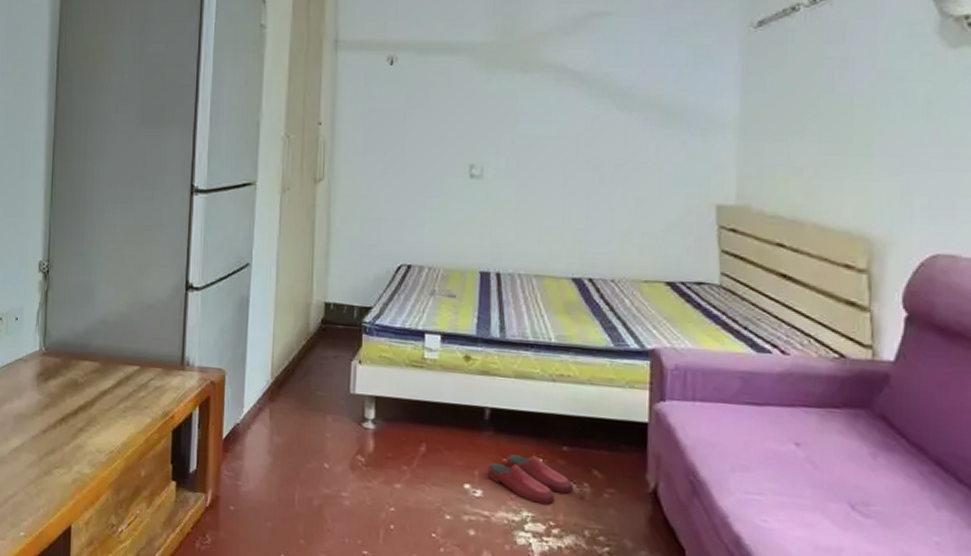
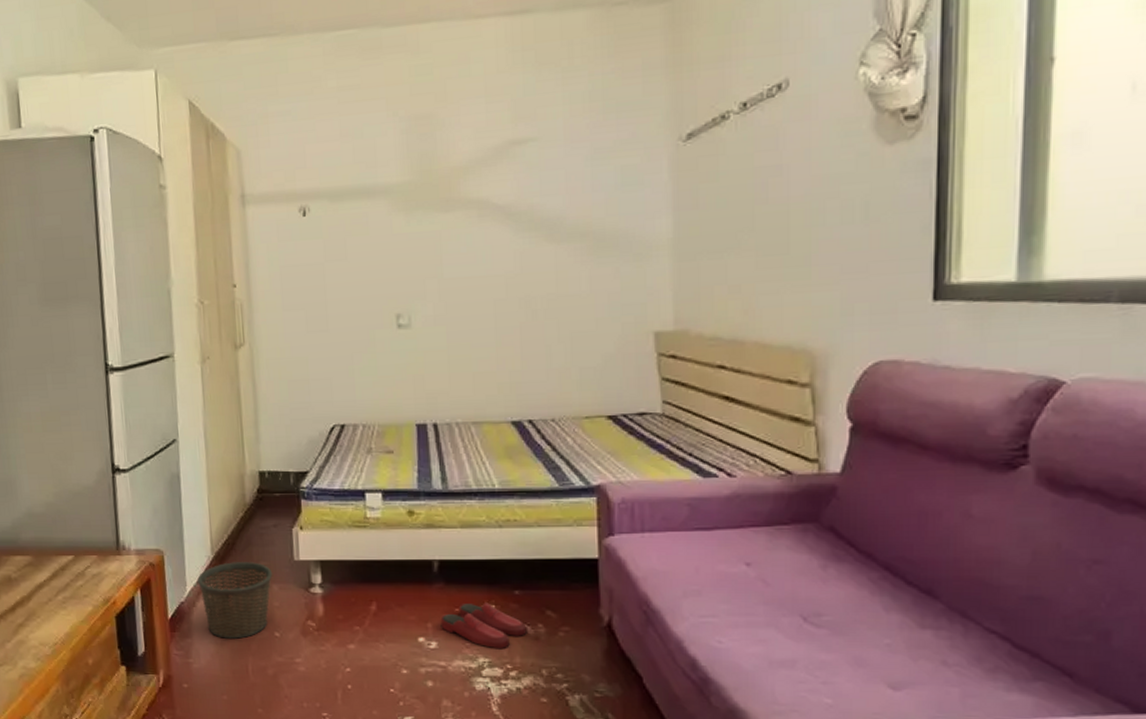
basket: none [255,388,328,466] -> present [197,562,273,639]

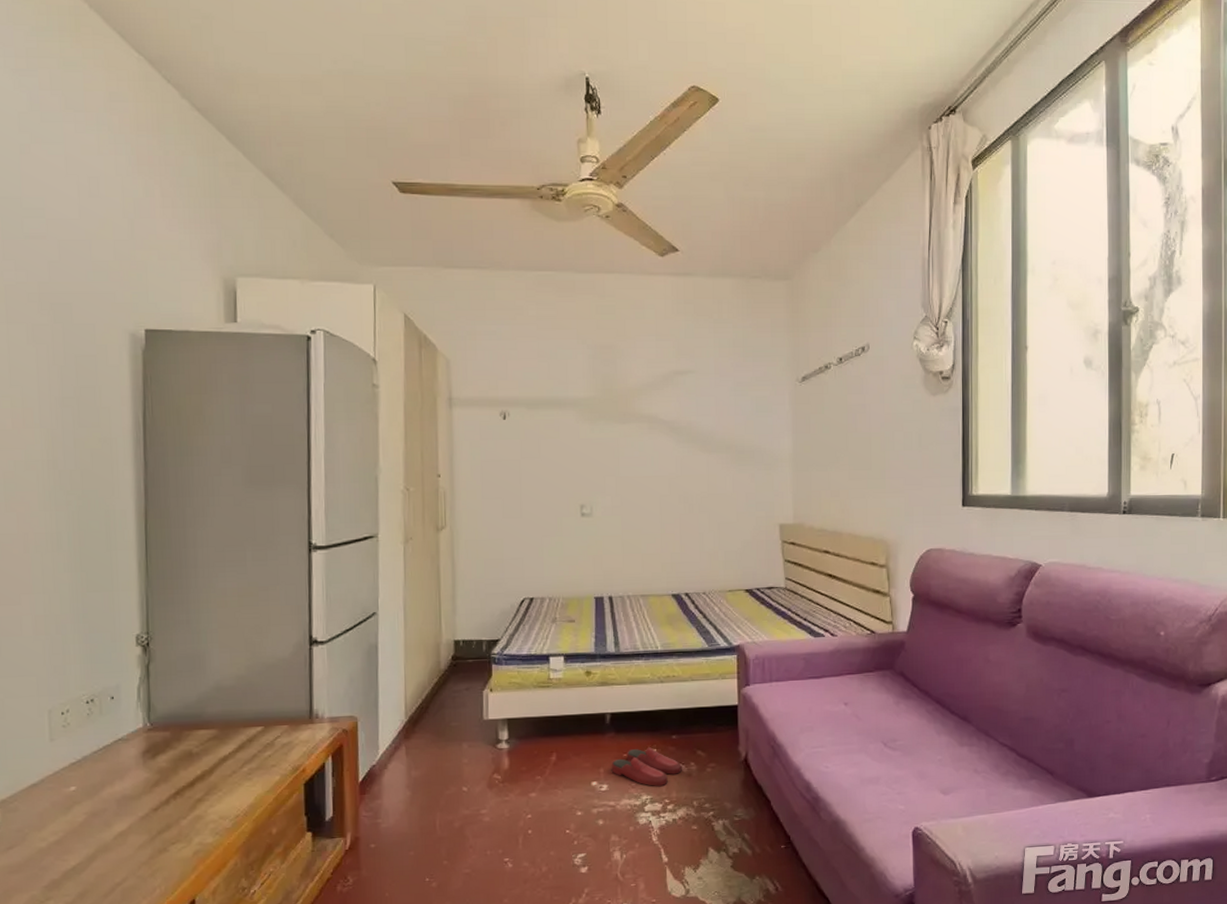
basket: present [197,562,273,639] -> none [390,723,463,797]

